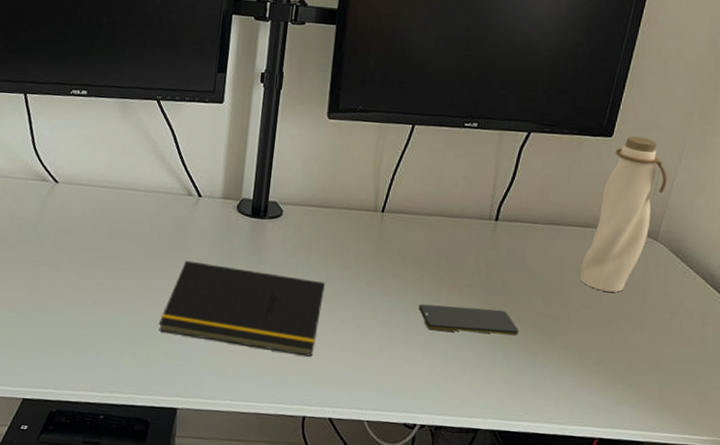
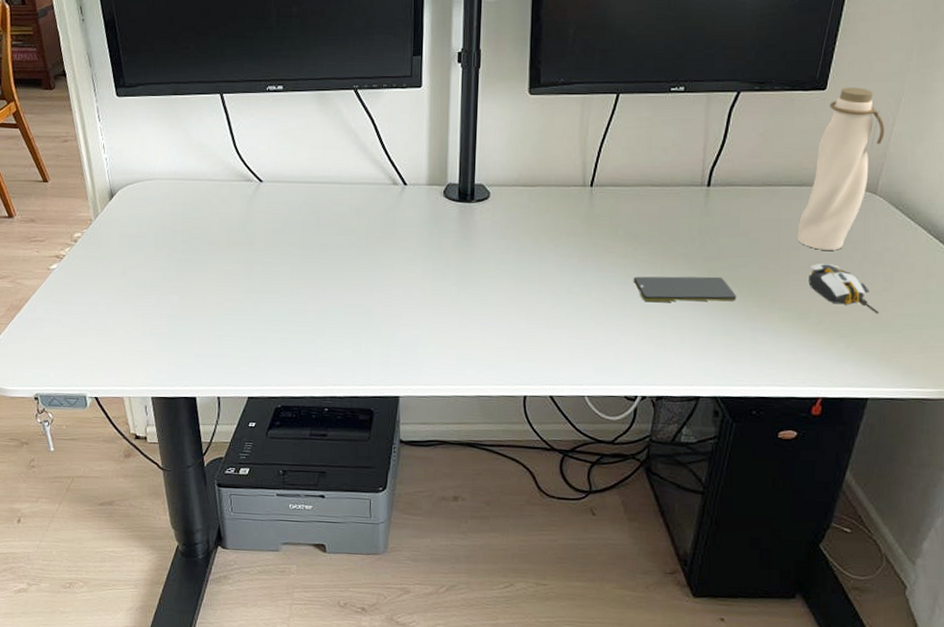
notepad: present [159,260,325,357] -> none [375,250,537,337]
computer mouse: none [589,304,657,359] -> present [808,263,879,315]

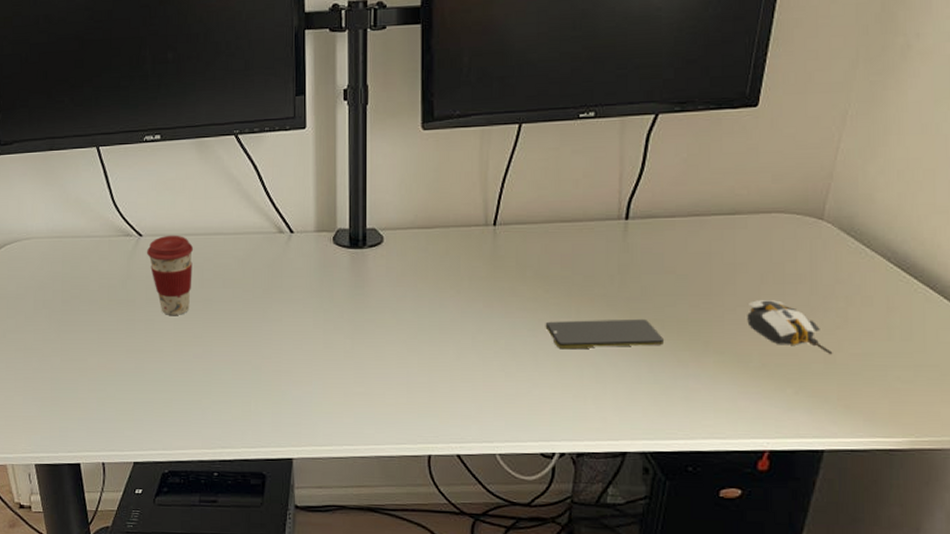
coffee cup: none [266,182,312,259] -> present [146,235,194,315]
water bottle: present [797,87,885,250] -> none [731,101,830,285]

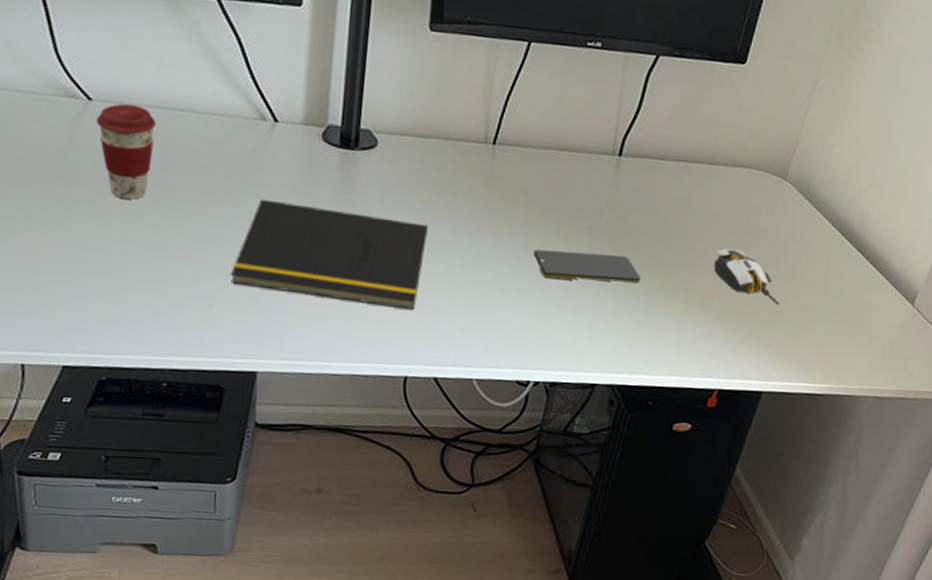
notepad: none [264,302,438,391] -> present [231,199,428,310]

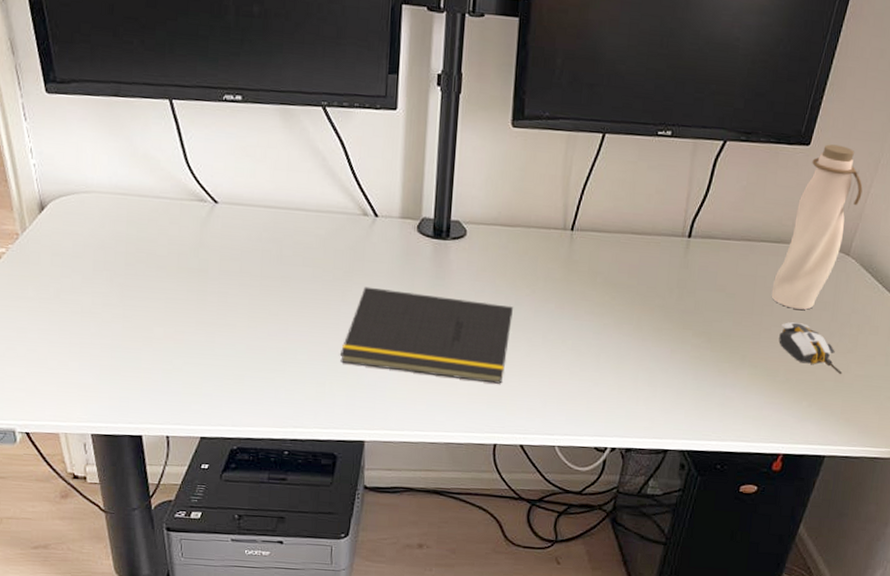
coffee cup: present [95,103,157,199] -> none [221,205,273,290]
smartphone: present [533,249,640,283] -> none [609,326,709,356]
water bottle: none [706,63,800,236] -> present [771,144,863,310]

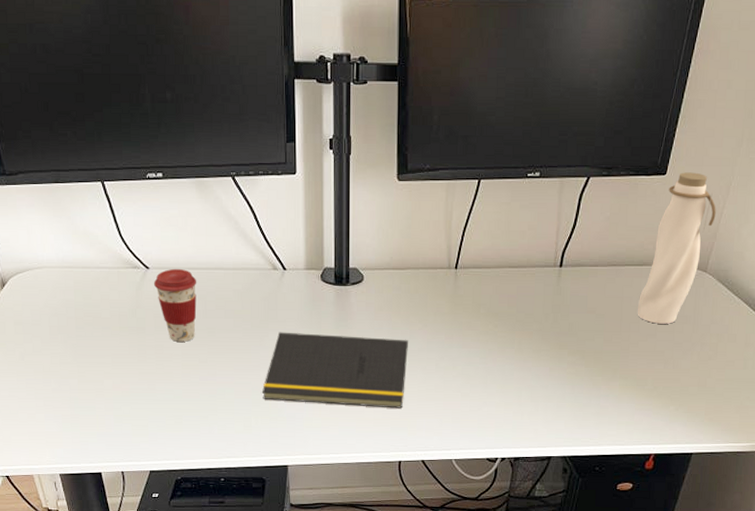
coffee cup: none [221,205,273,290] -> present [153,268,197,342]
computer mouse: present [779,322,842,375] -> none [646,336,705,380]

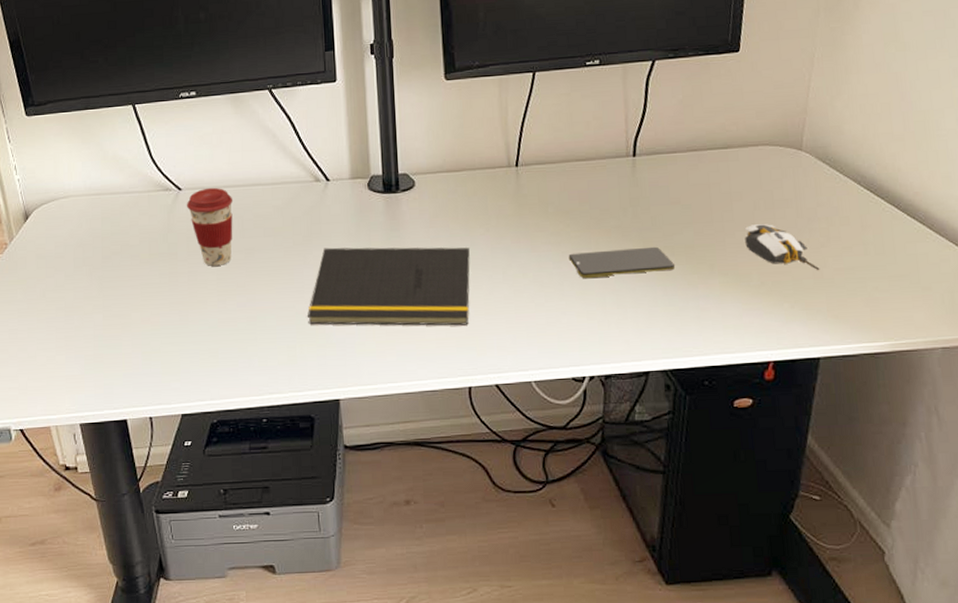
smartphone: none [494,350,583,375] -> present [568,246,675,279]
water bottle: present [637,172,716,324] -> none [728,46,803,211]
computer mouse: none [646,336,705,380] -> present [744,224,820,271]

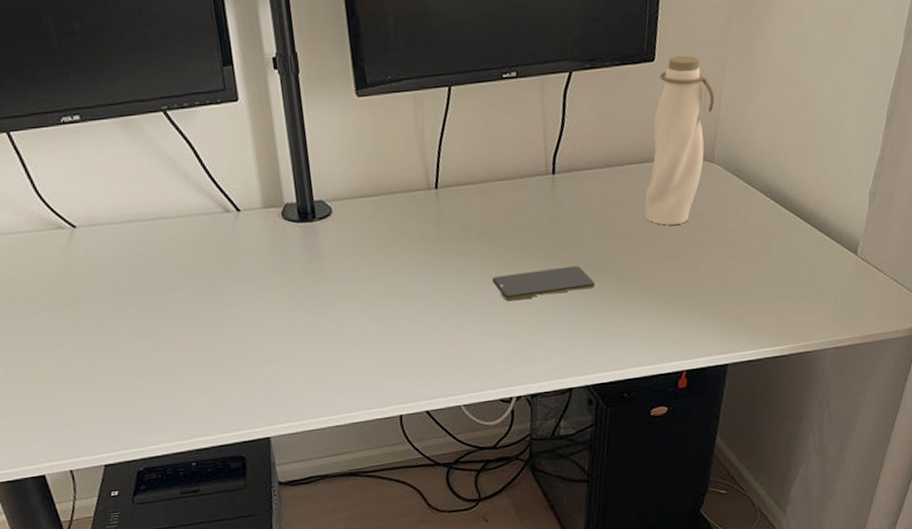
coffee cup: present [186,187,233,266] -> none [83,223,141,309]
notepad: present [308,247,470,326] -> none [229,275,397,364]
water bottle: none [728,46,803,211] -> present [644,55,715,226]
computer mouse: present [744,224,820,271] -> none [659,238,729,282]

